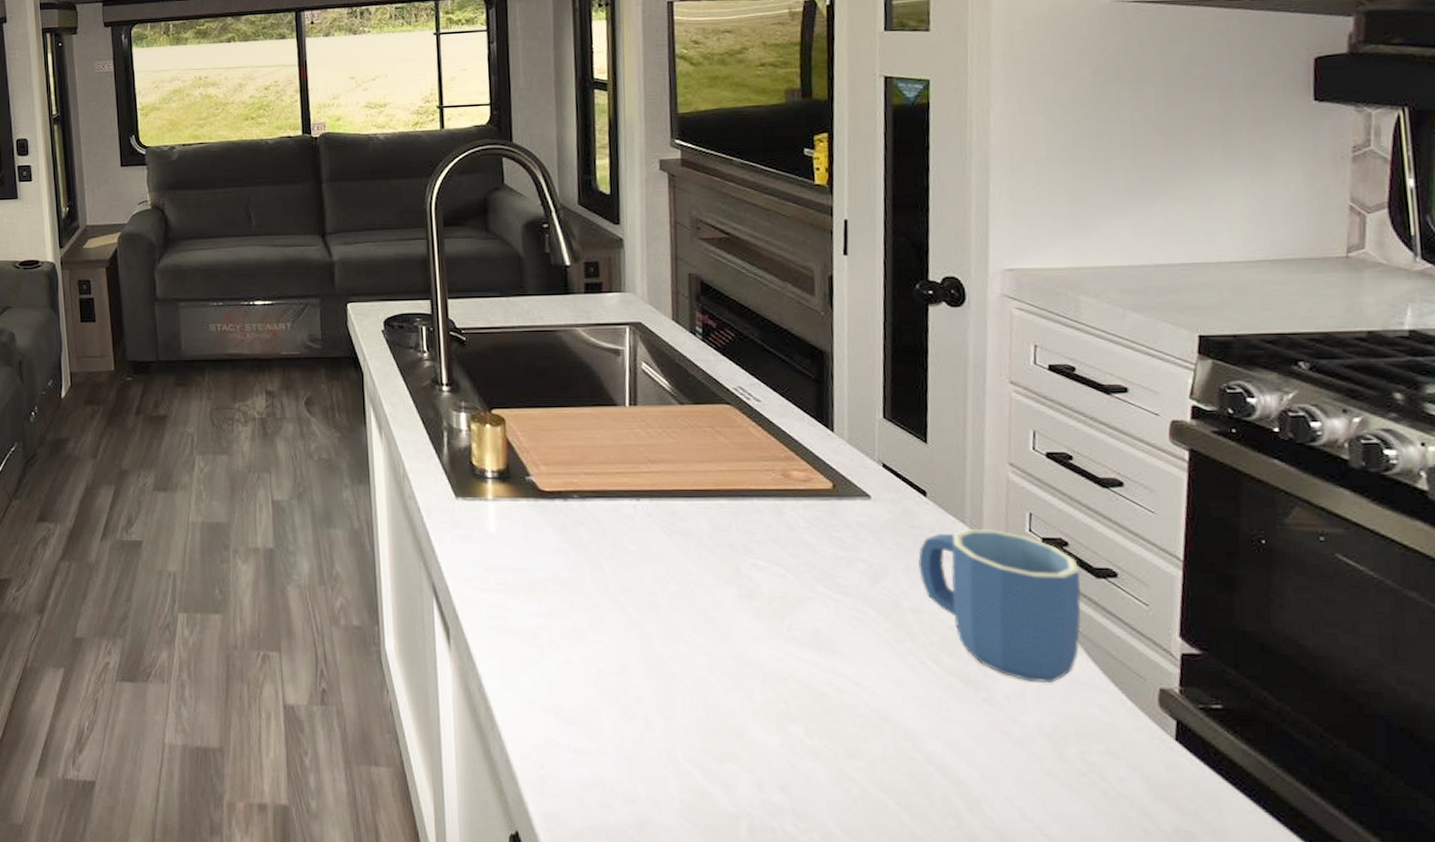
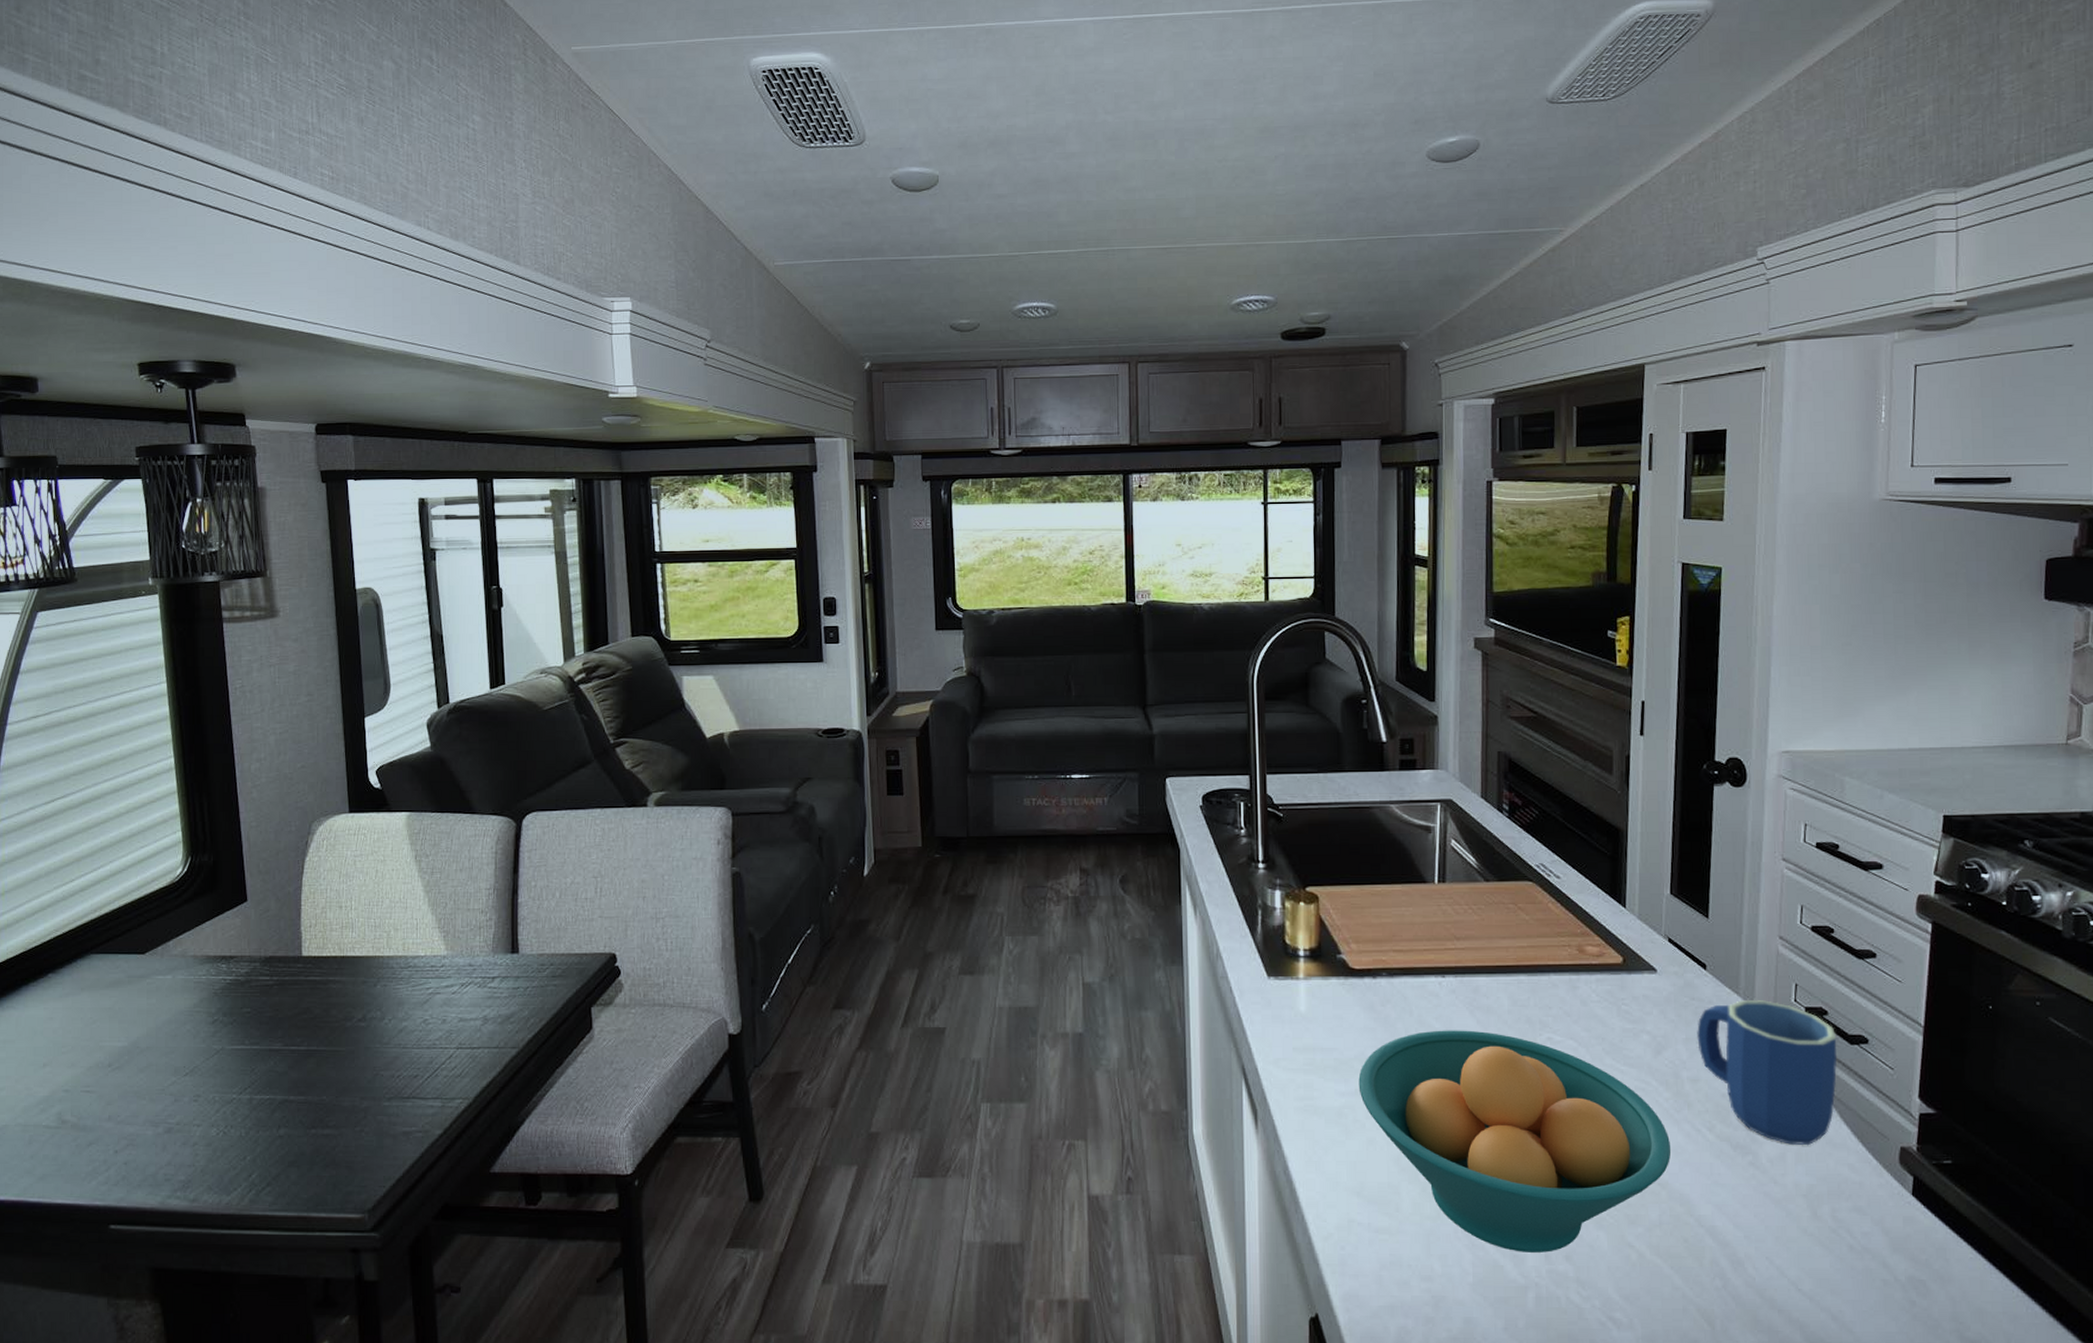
fruit bowl: none [552,553,894,782] -> present [1358,1030,1672,1253]

